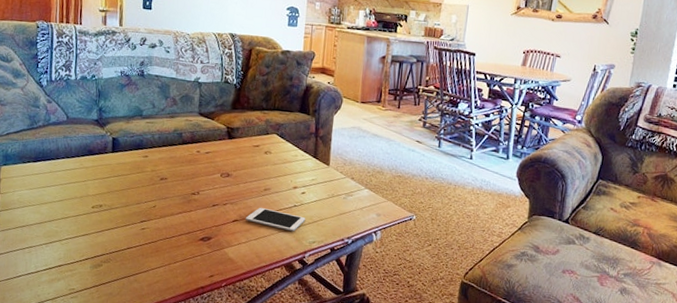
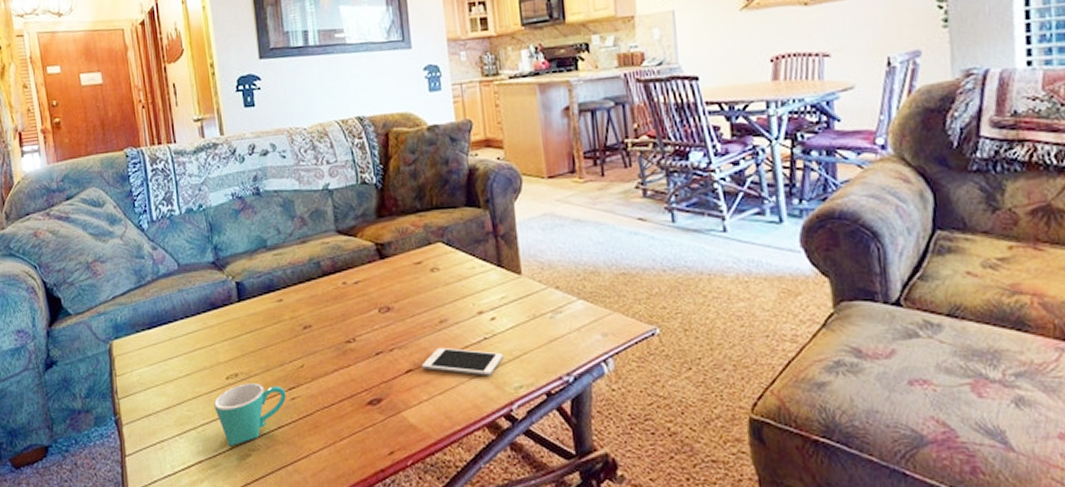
mug: none [78,213,138,258] -> present [214,383,286,447]

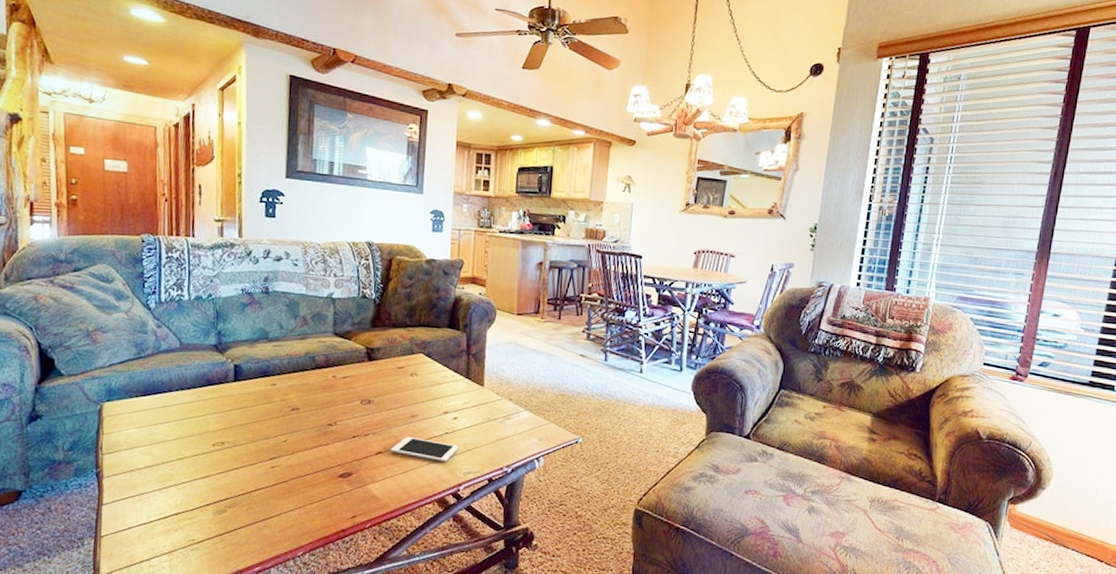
mug: present [214,383,286,447] -> none [197,451,267,503]

